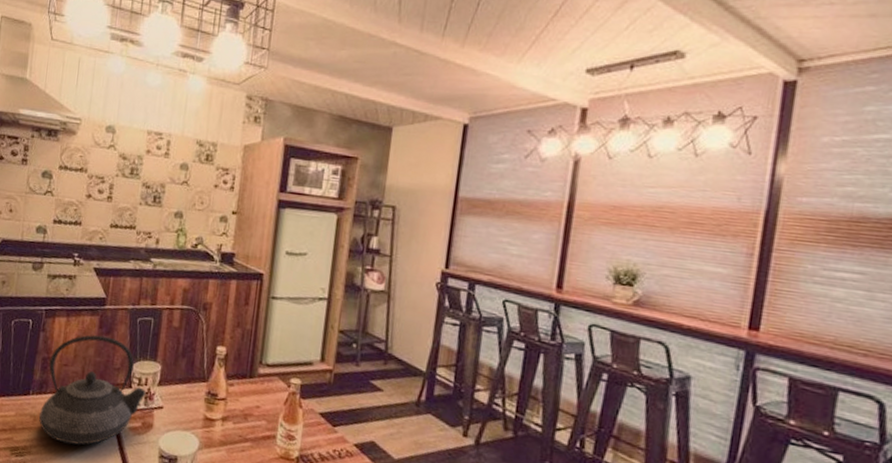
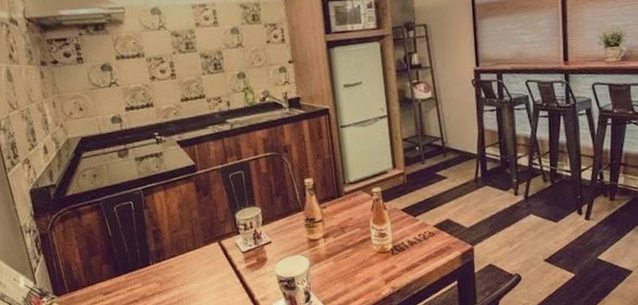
teapot: present [39,335,146,445] -> none [159,197,254,296]

